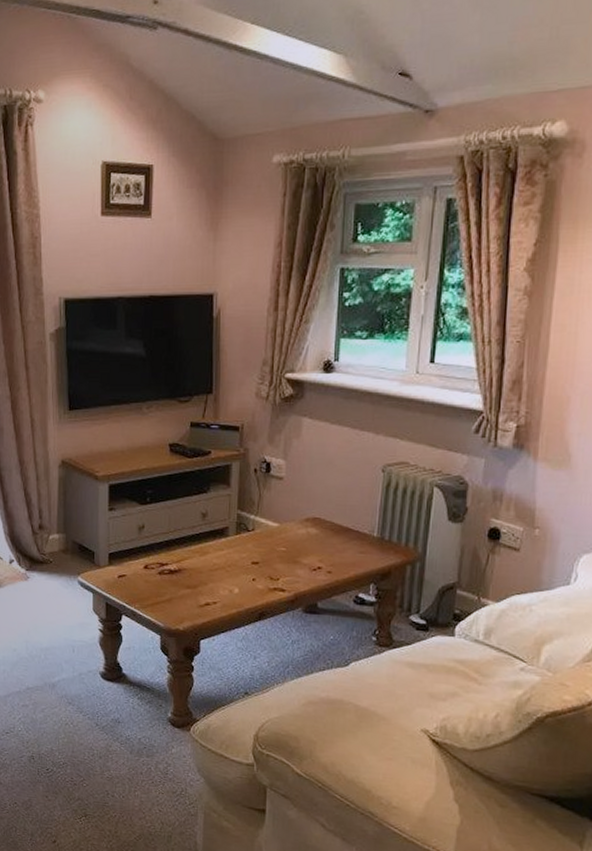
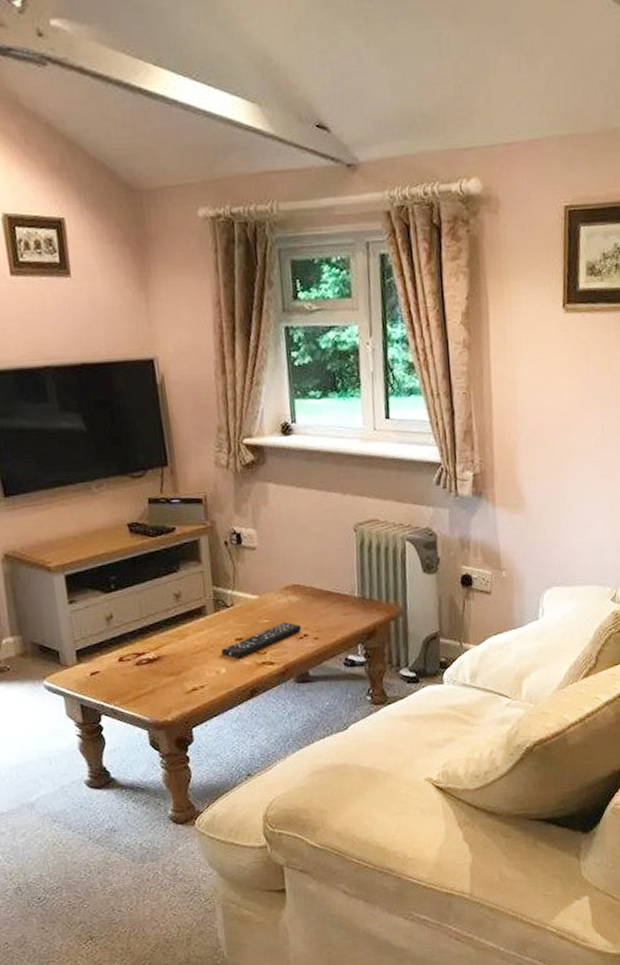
remote control: none [236,552,316,581] -> present [220,621,301,658]

